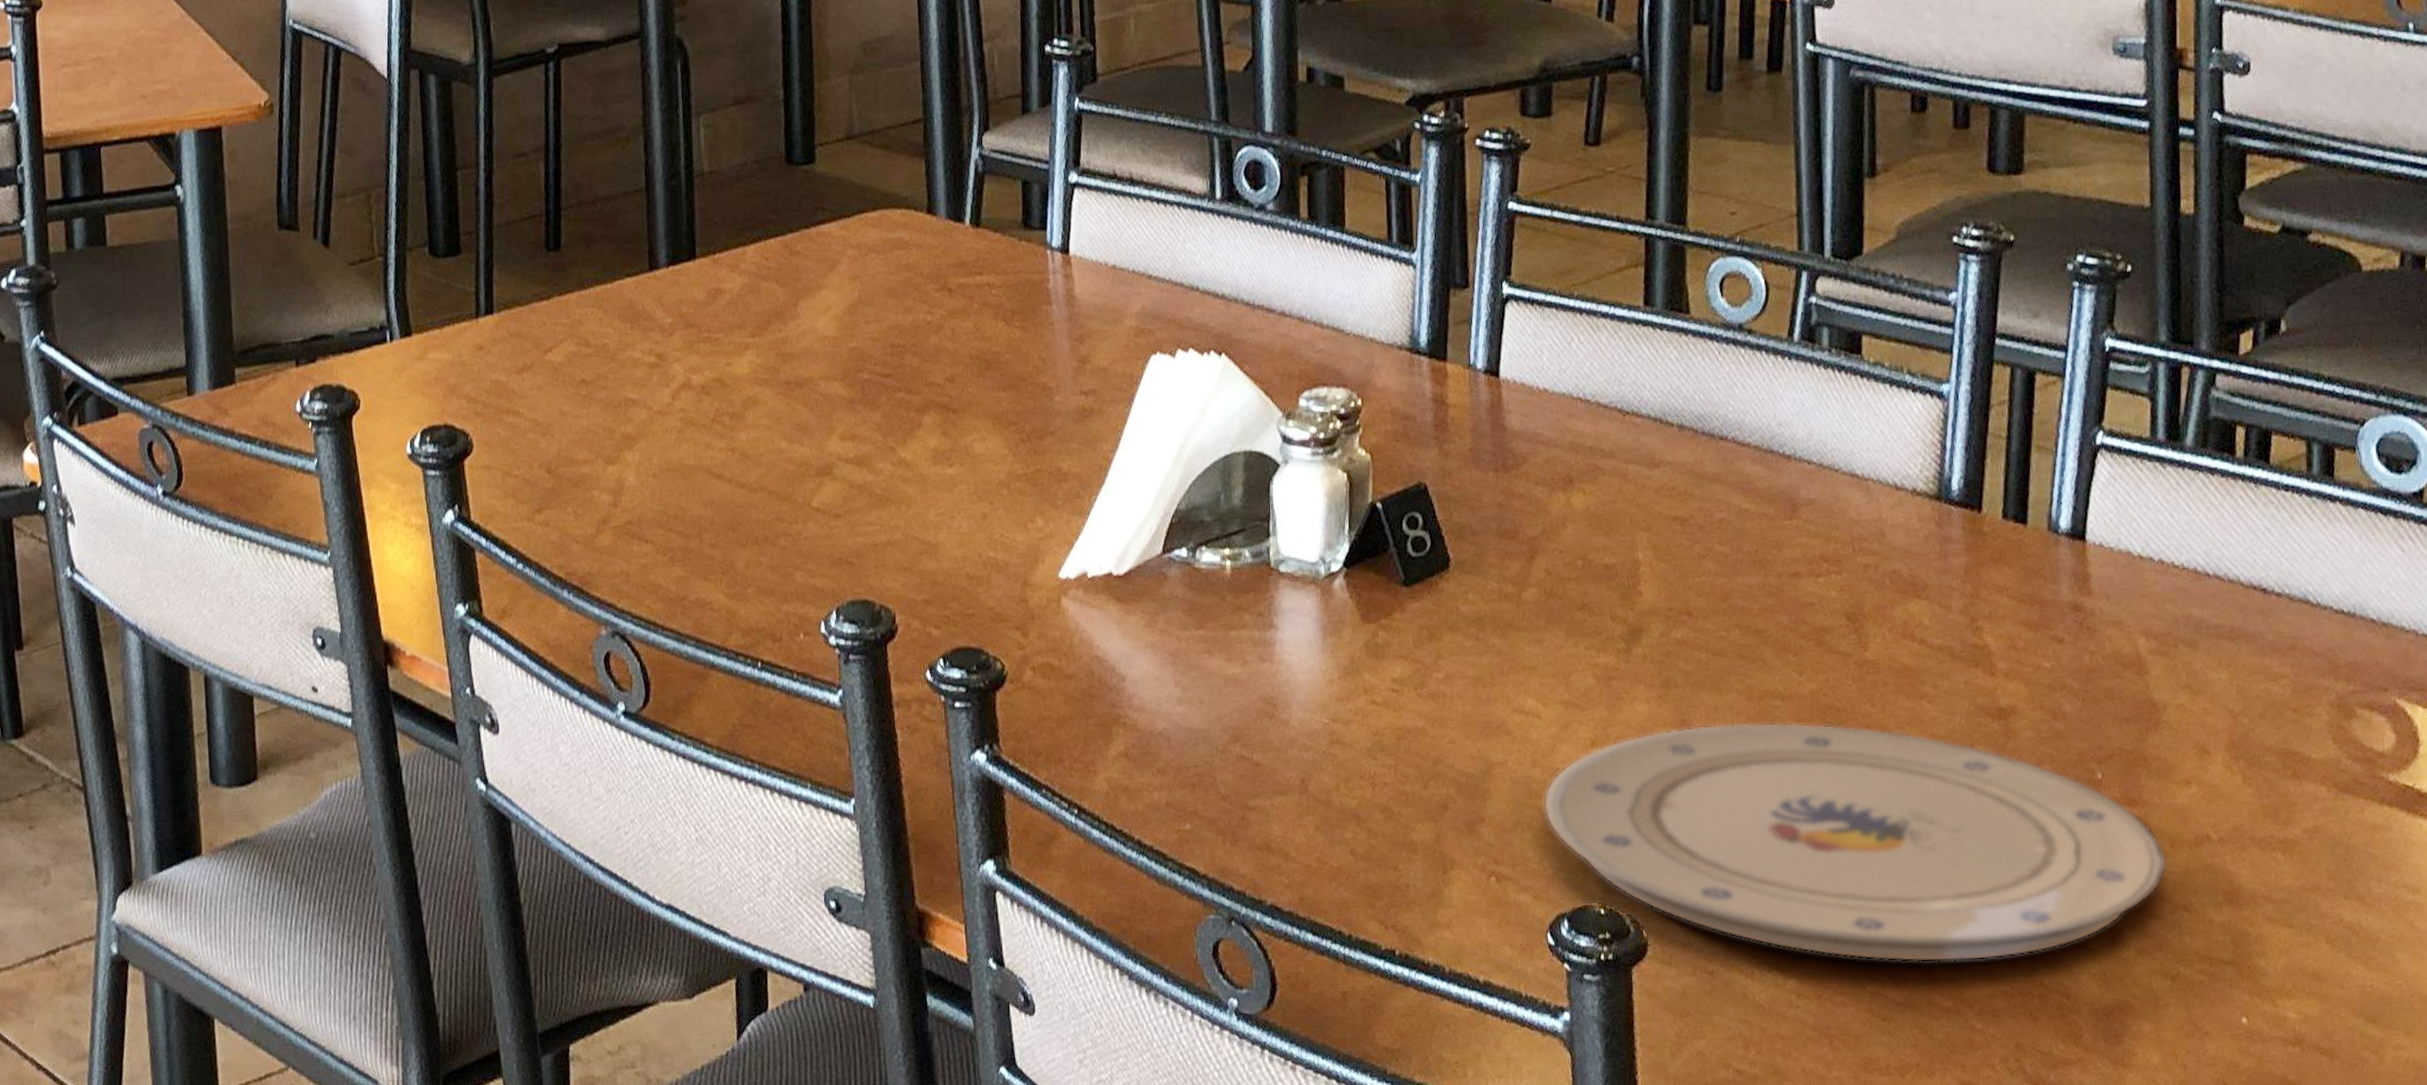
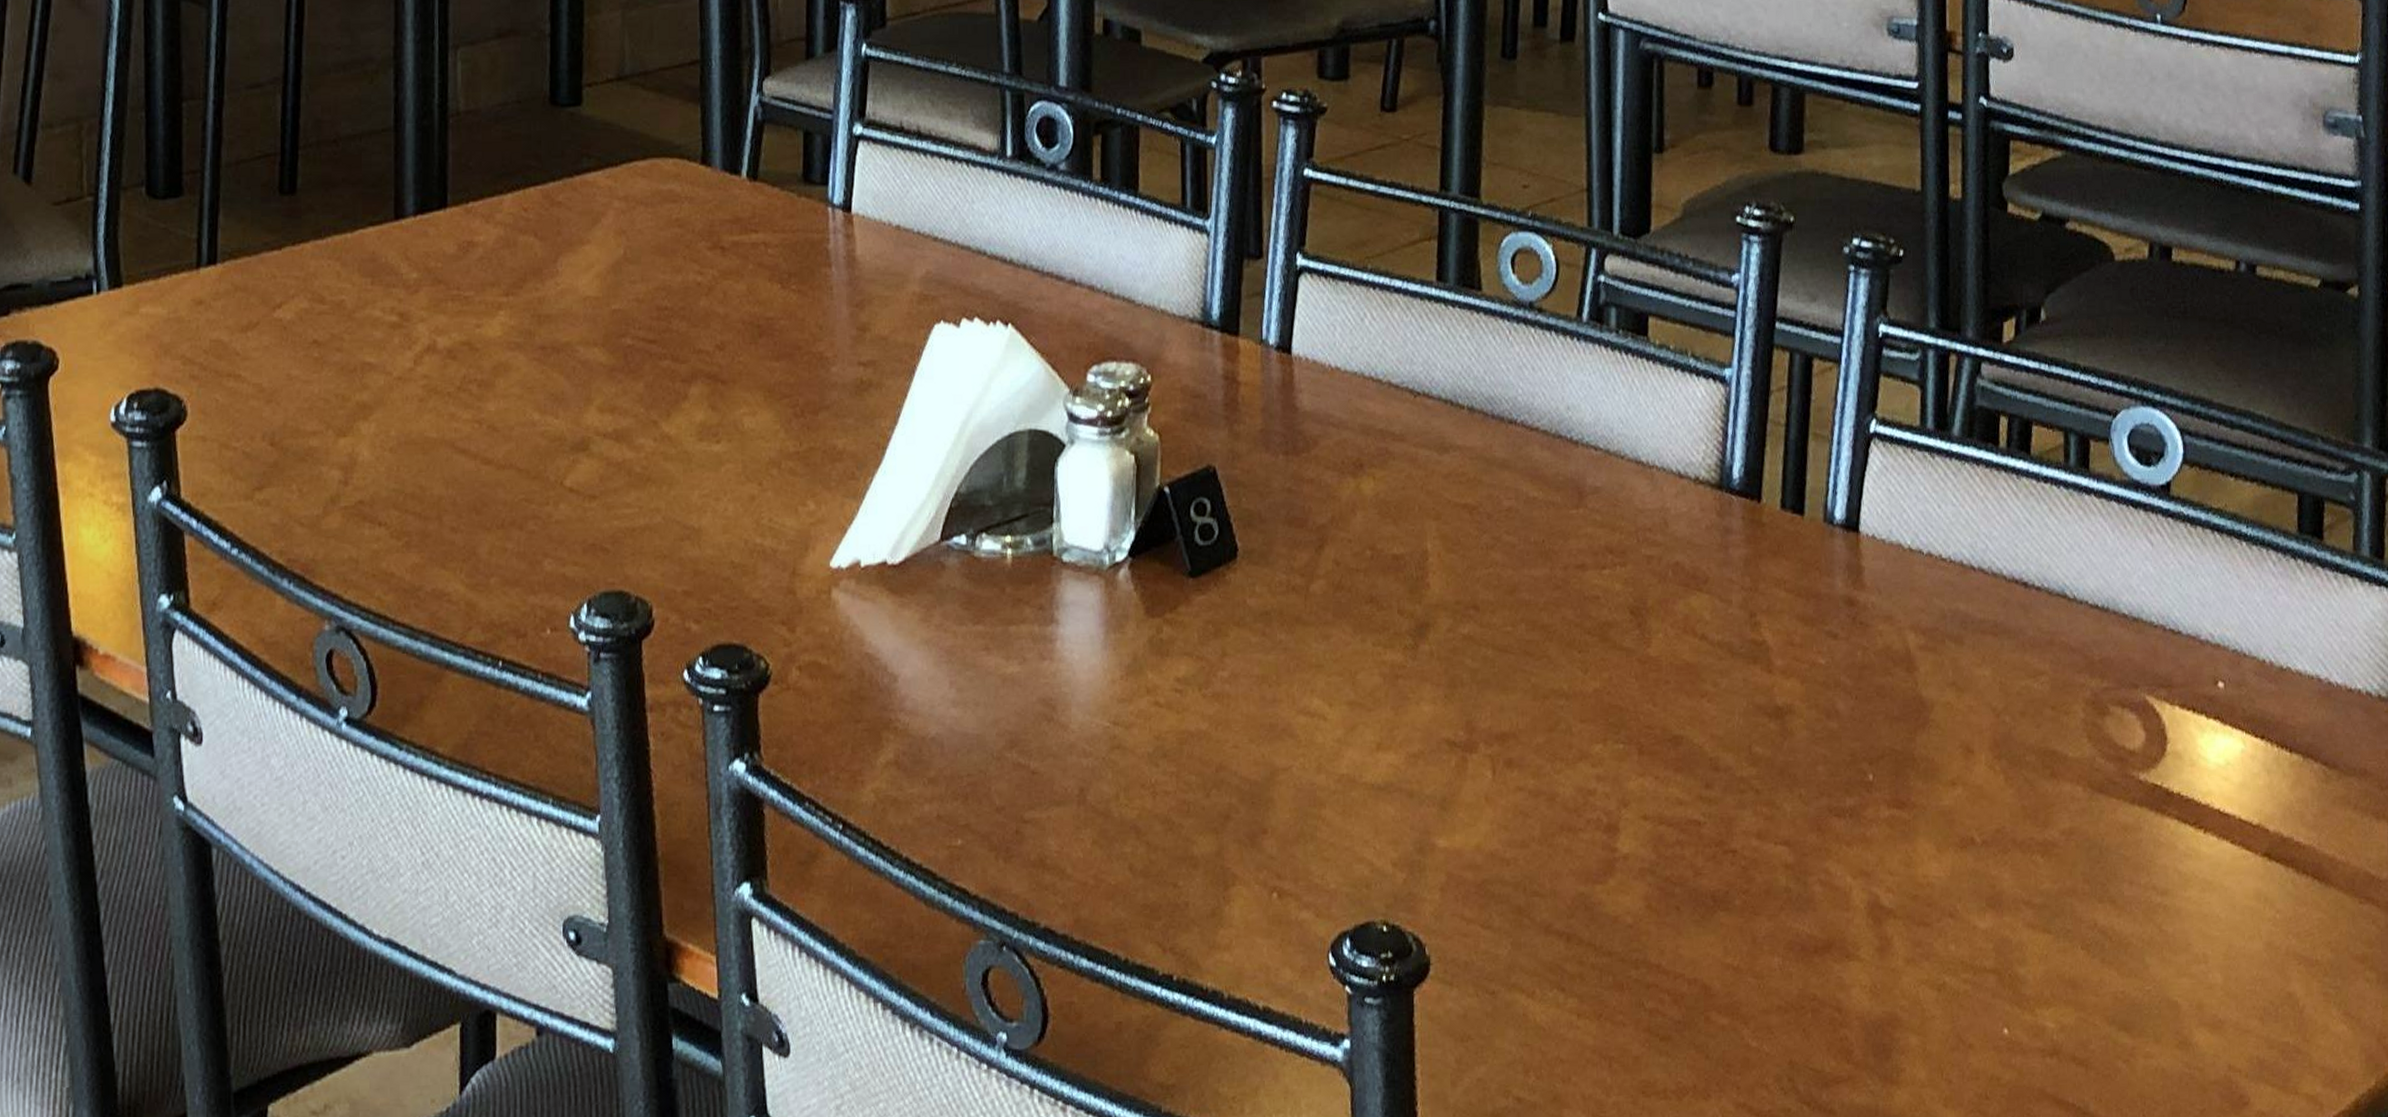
plate: present [1543,722,2168,962] -> none [1327,723,1934,977]

